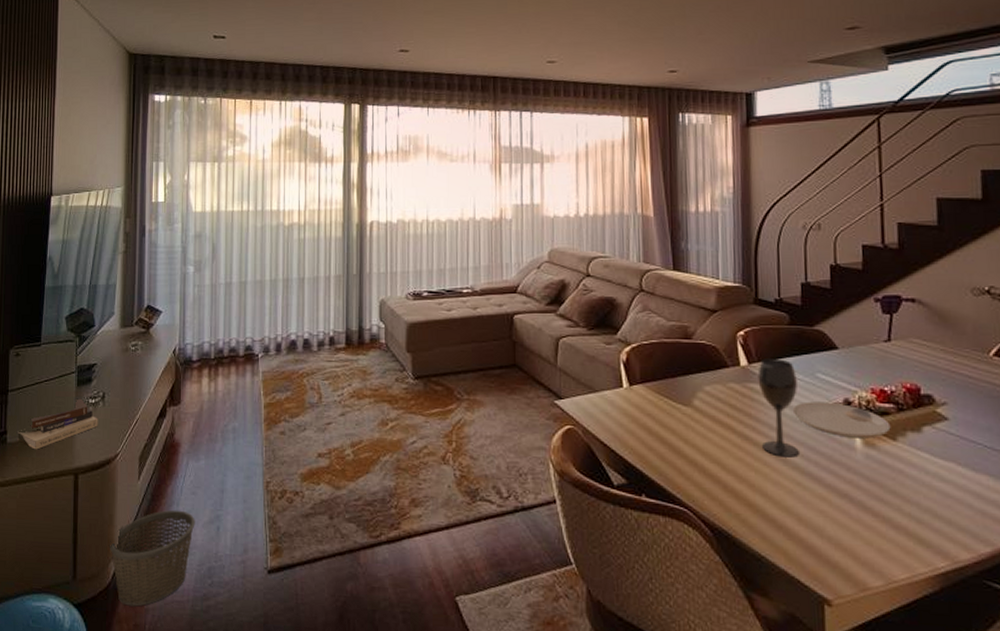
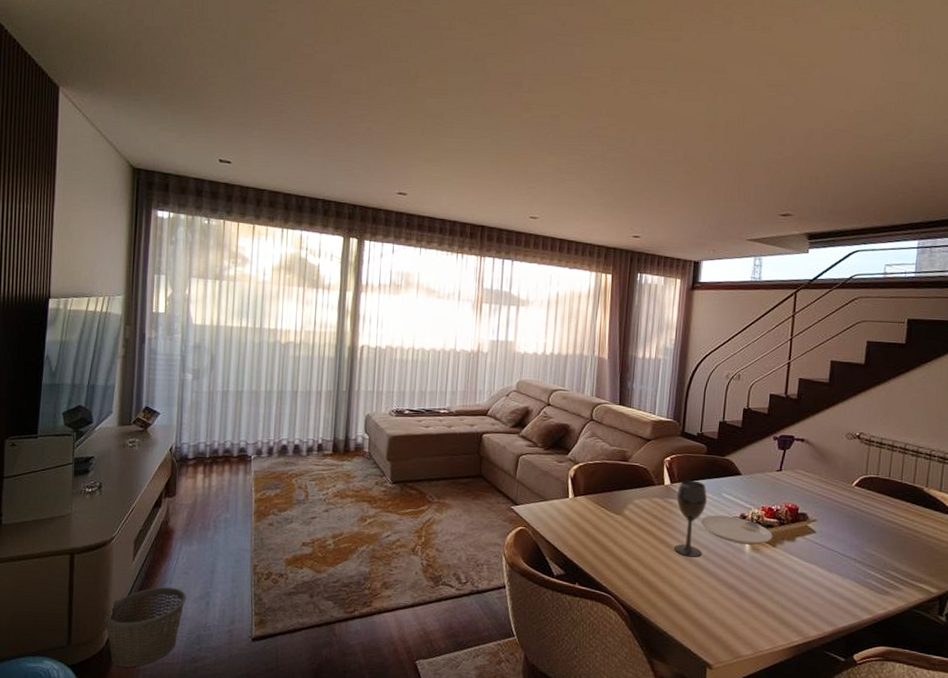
books: present [16,398,98,450] -> none [12,487,95,532]

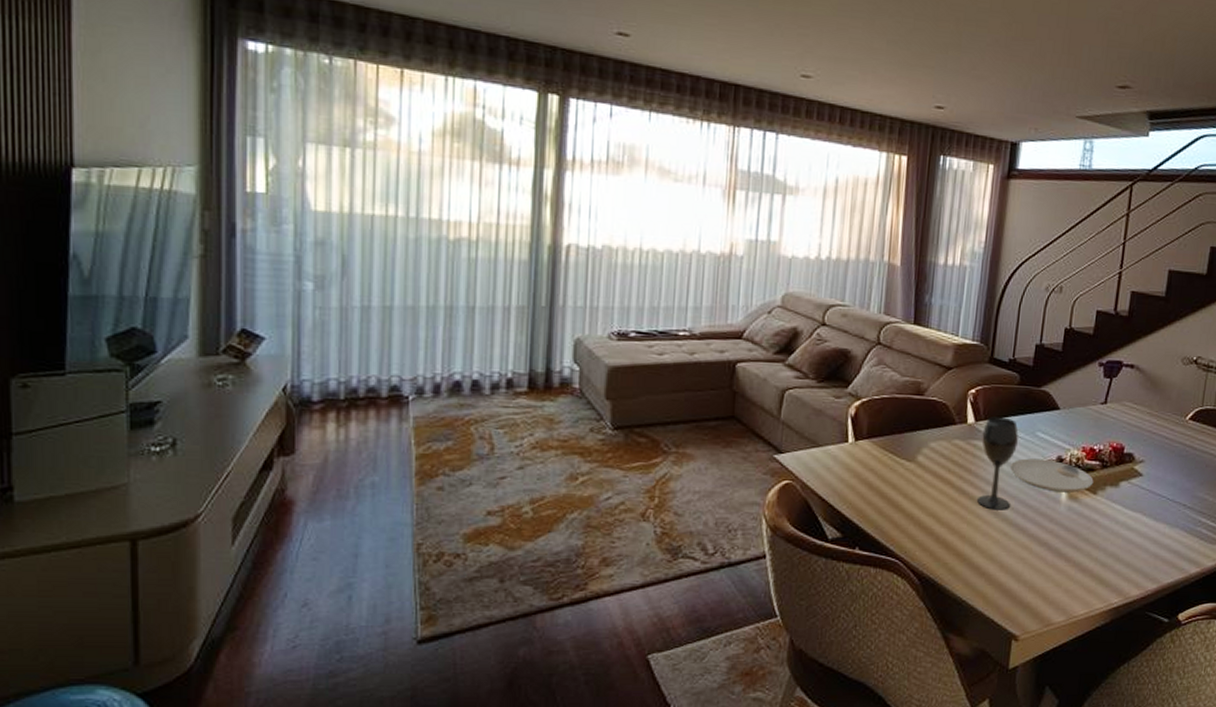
basket: present [103,586,187,668] -> none [189,578,317,691]

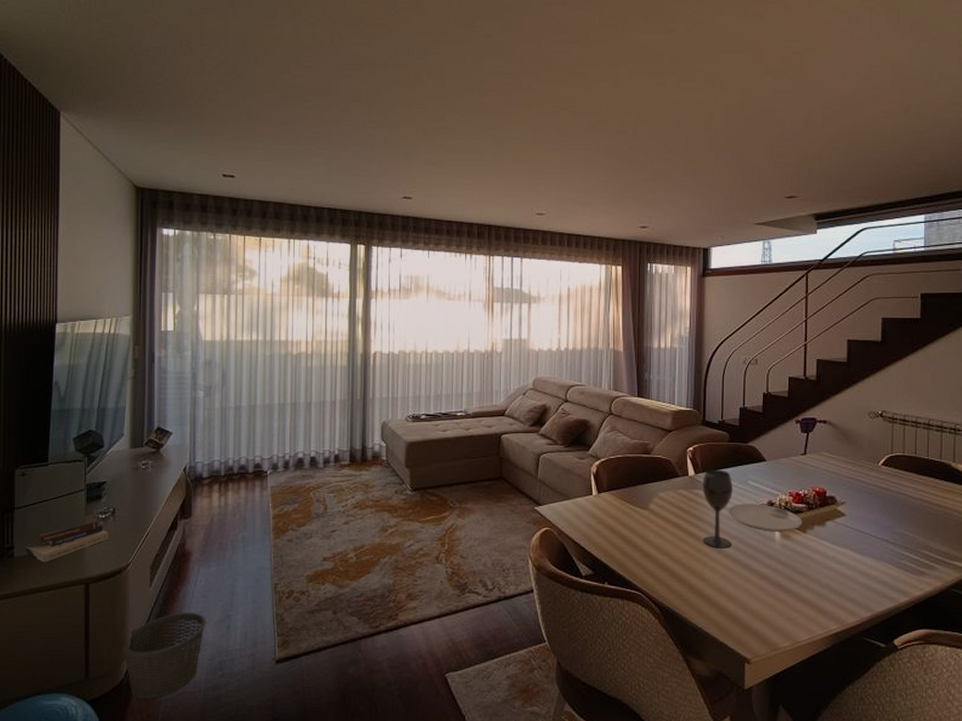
books: none [30,445,167,511] -> present [24,514,109,563]
basket: none [189,578,317,691] -> present [121,612,206,699]

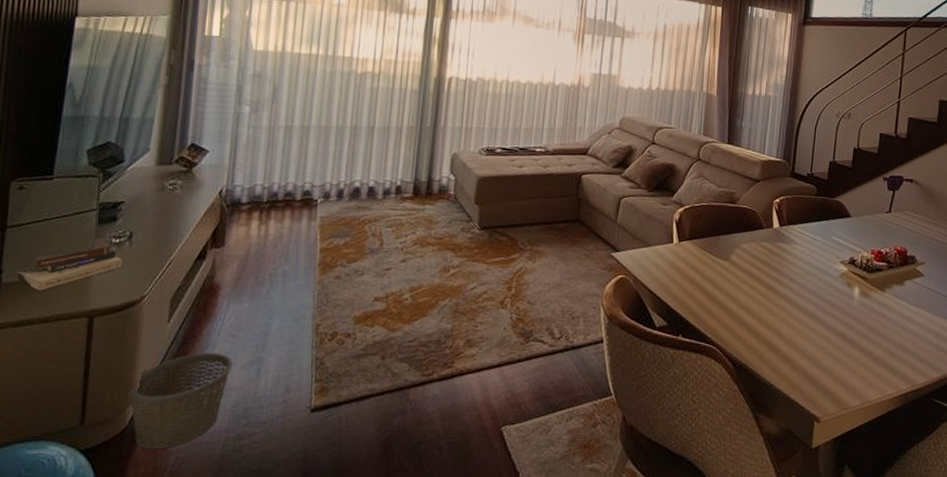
wine glass: present [702,469,733,549] -> none [783,222,817,304]
plate: present [728,504,802,532] -> none [809,259,882,290]

